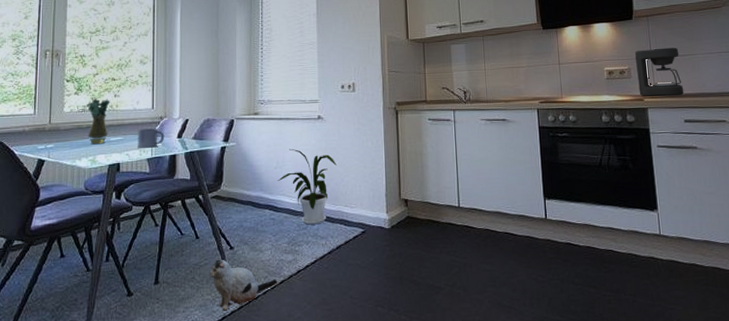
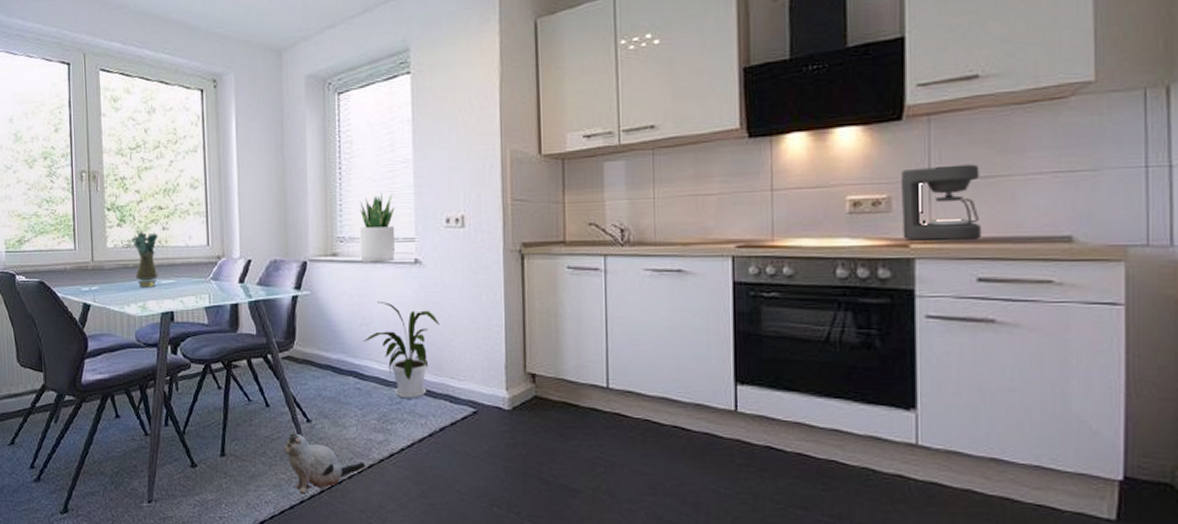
mug: present [138,128,165,148] -> none [192,270,224,294]
planter: none [276,66,304,119] -> present [359,192,396,263]

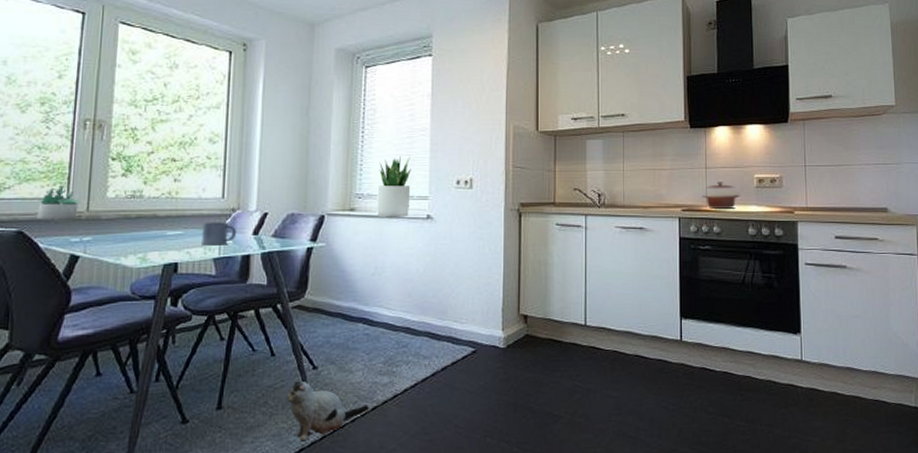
succulent plant: none [53,238,86,269] -> present [37,186,80,218]
vase: present [131,230,159,288] -> none [137,181,168,239]
mug: none [192,270,224,294] -> present [202,222,237,246]
house plant: present [363,300,440,399] -> none [374,252,446,342]
saucepan: none [765,207,824,244] -> present [701,182,740,209]
coffee maker: present [902,164,981,242] -> none [788,156,836,210]

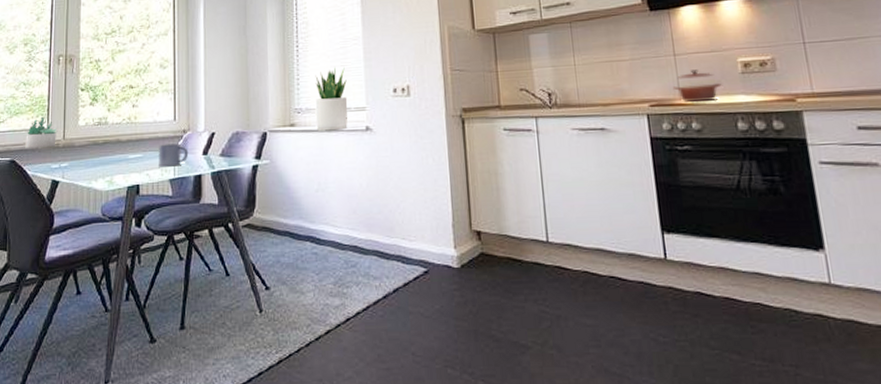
cat: present [286,380,370,442] -> none [242,301,323,365]

